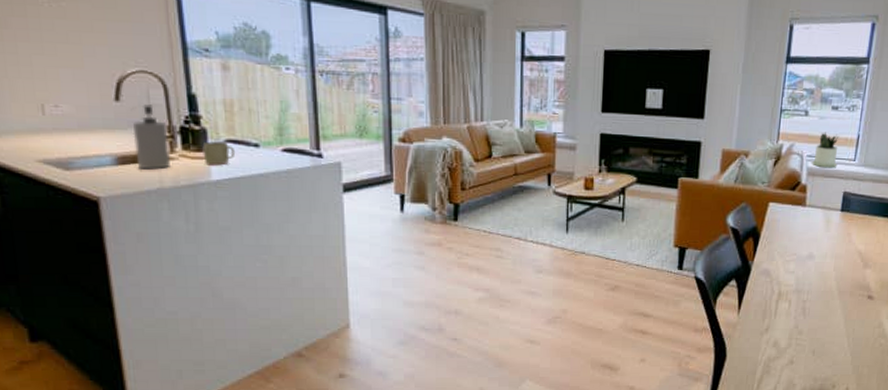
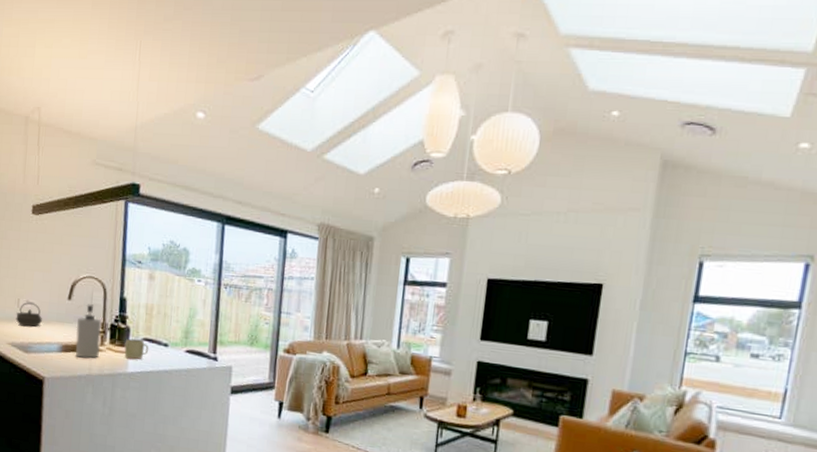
kettle: none [42,106,84,140] -> present [15,301,43,328]
planter: present [812,132,840,168] -> none [723,382,760,425]

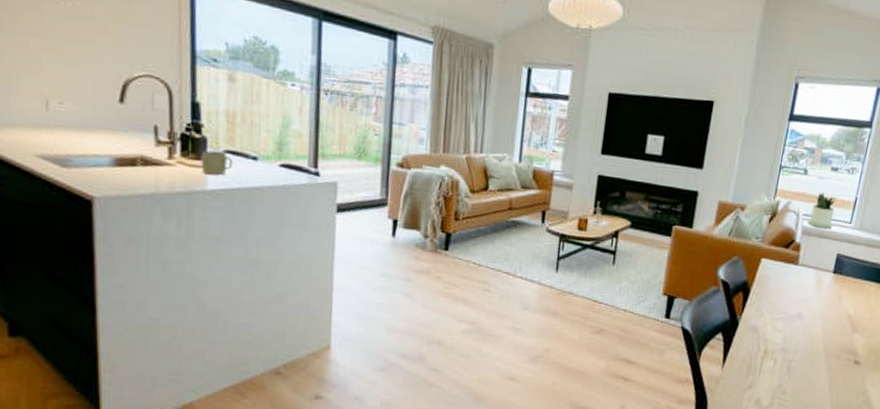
kettle: present [15,301,43,328] -> none [45,103,85,137]
soap dispenser: present [75,304,102,358] -> none [133,108,169,174]
planter: none [723,382,760,425] -> present [807,192,837,229]

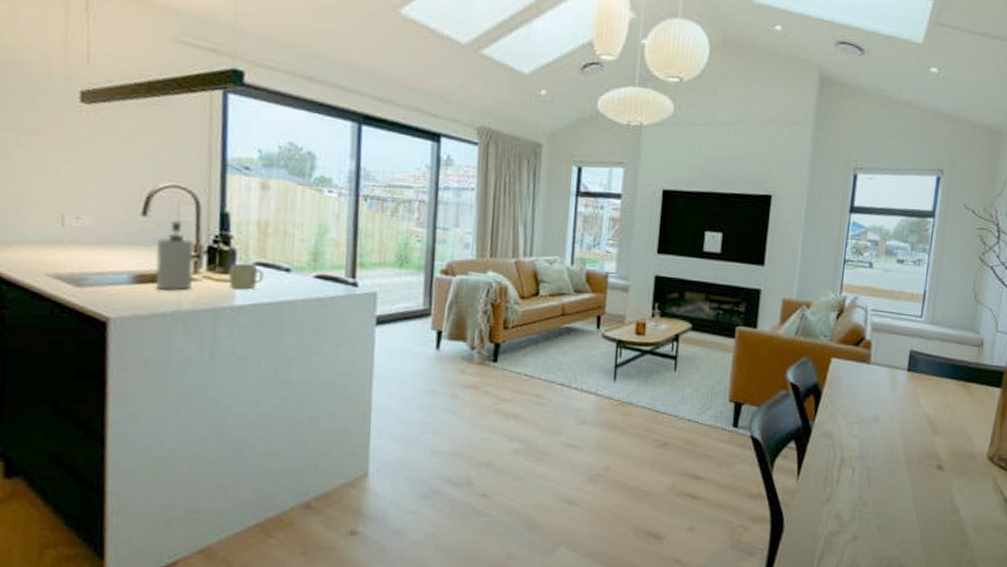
soap dispenser: none [133,108,169,174] -> present [155,221,194,291]
planter: present [807,192,837,229] -> none [876,285,905,325]

